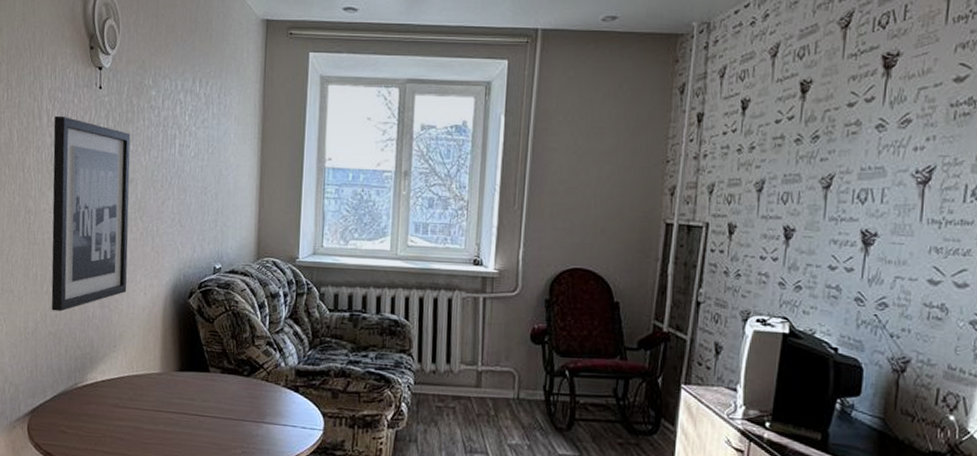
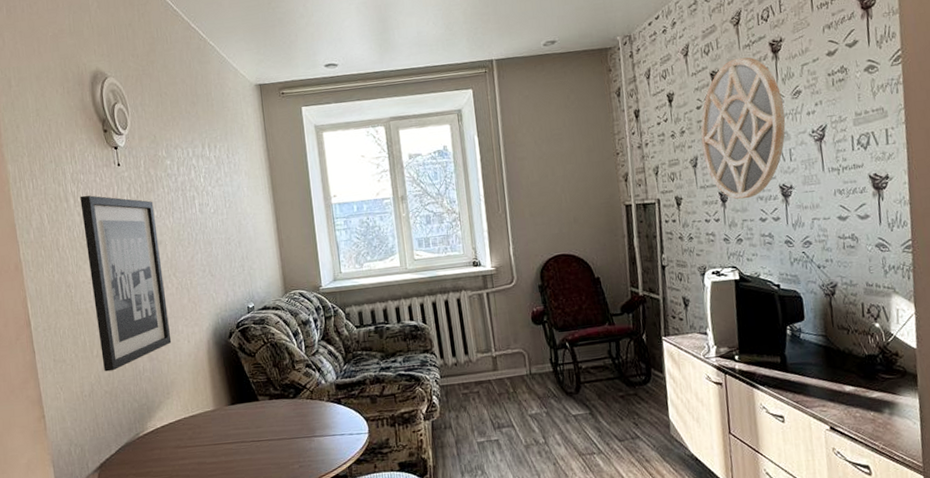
home mirror: none [772,68,886,240] -> present [701,57,786,200]

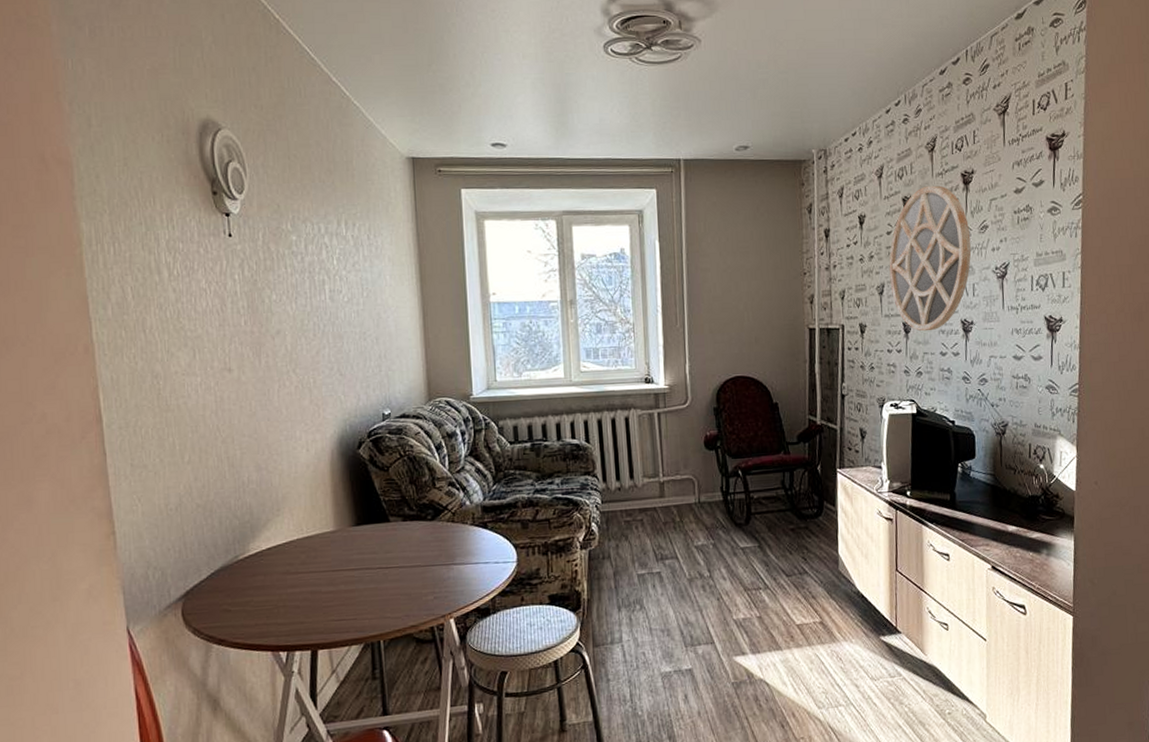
wall art: present [80,195,172,372] -> none [177,268,286,482]

